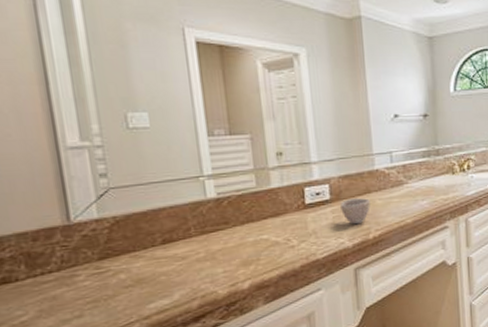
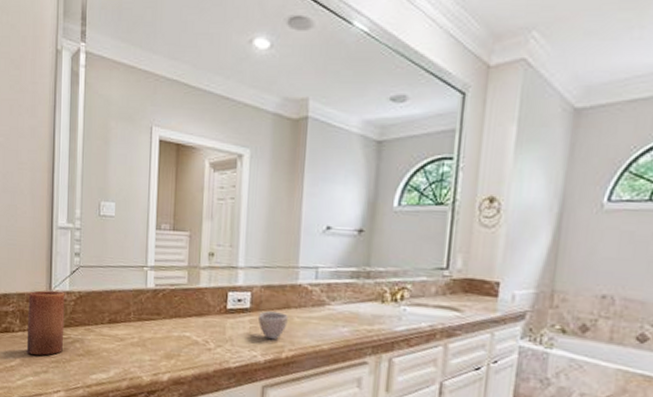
candle: none [34,221,102,303] -> present [26,290,65,356]

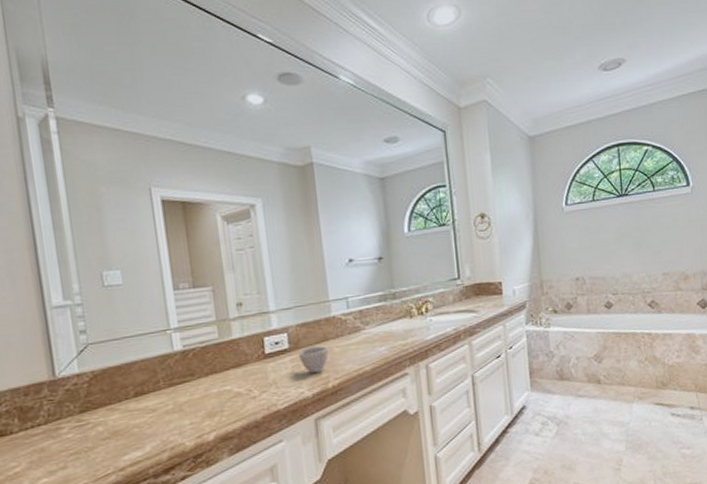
candle: present [26,290,65,356] -> none [25,376,83,454]

